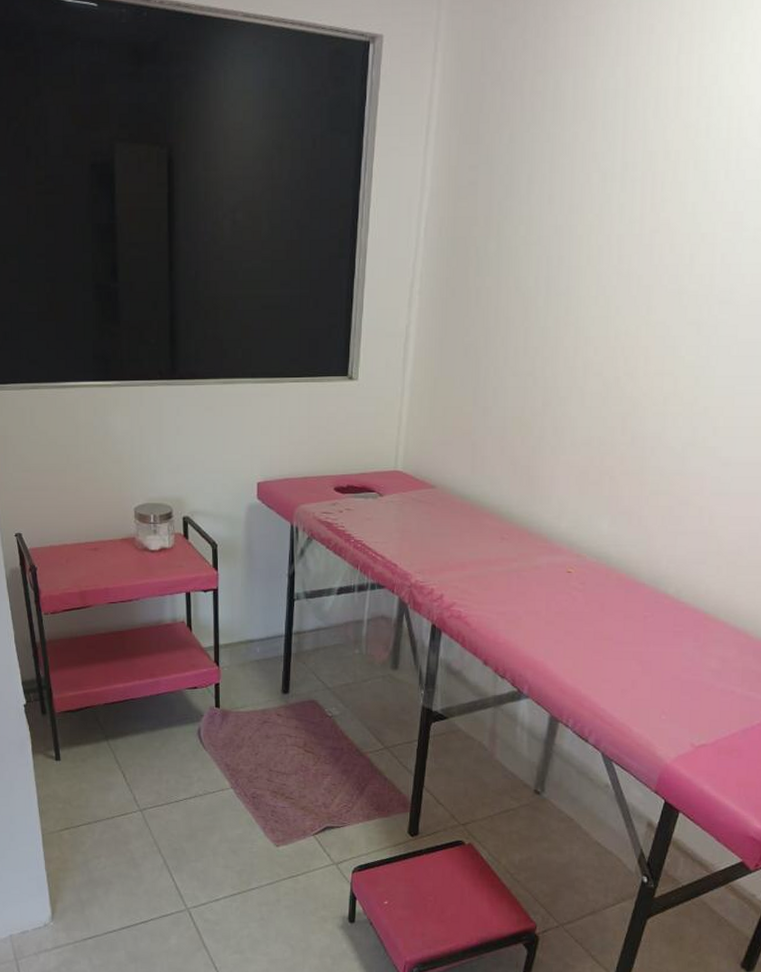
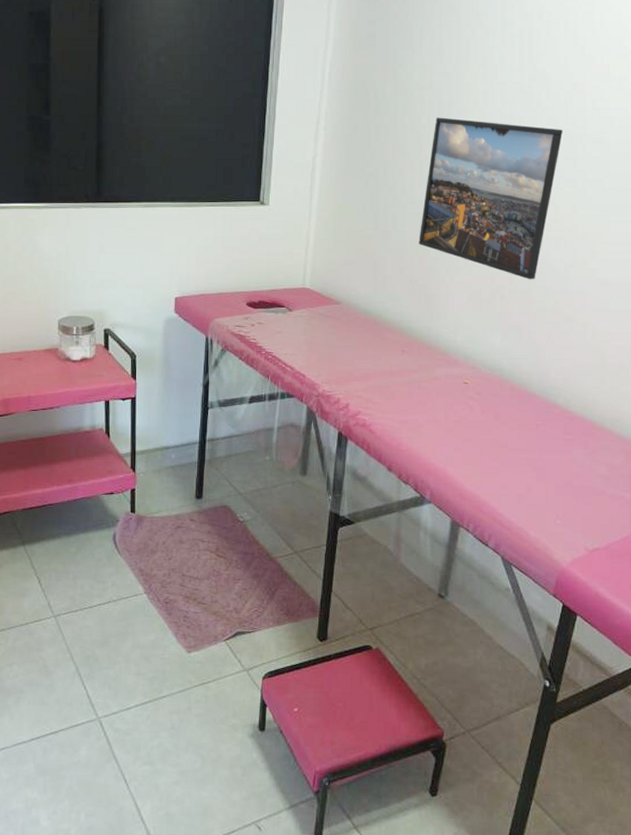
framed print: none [521,277,687,460] -> present [419,117,563,280]

